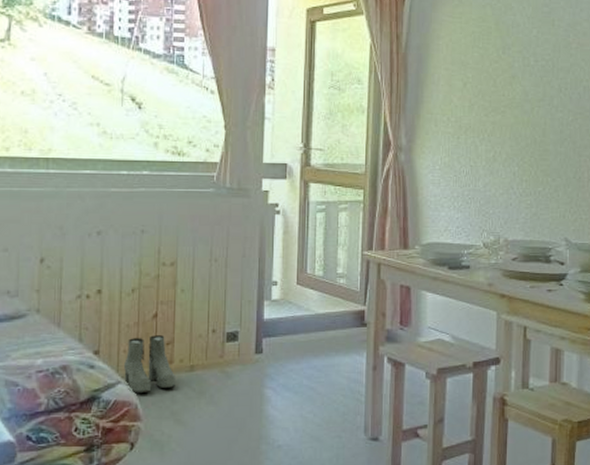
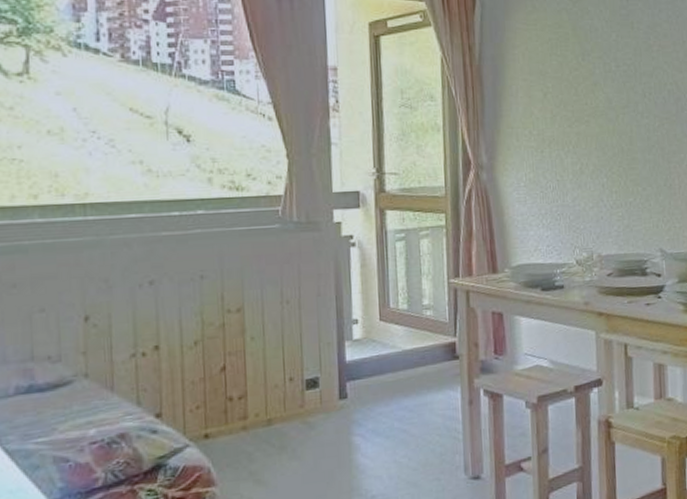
boots: present [124,335,175,394] -> none [192,389,252,456]

